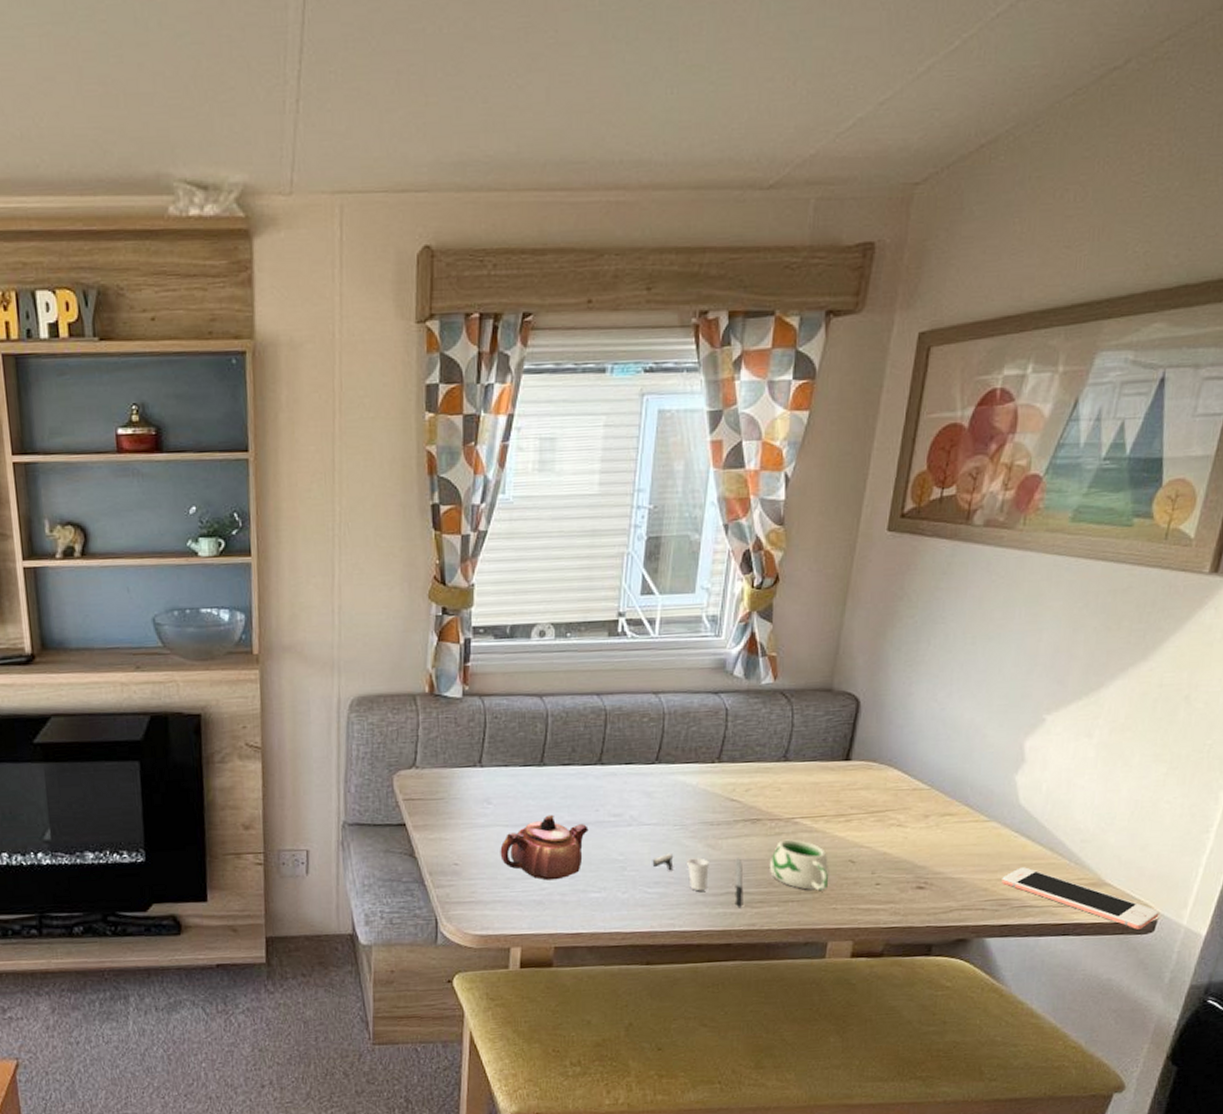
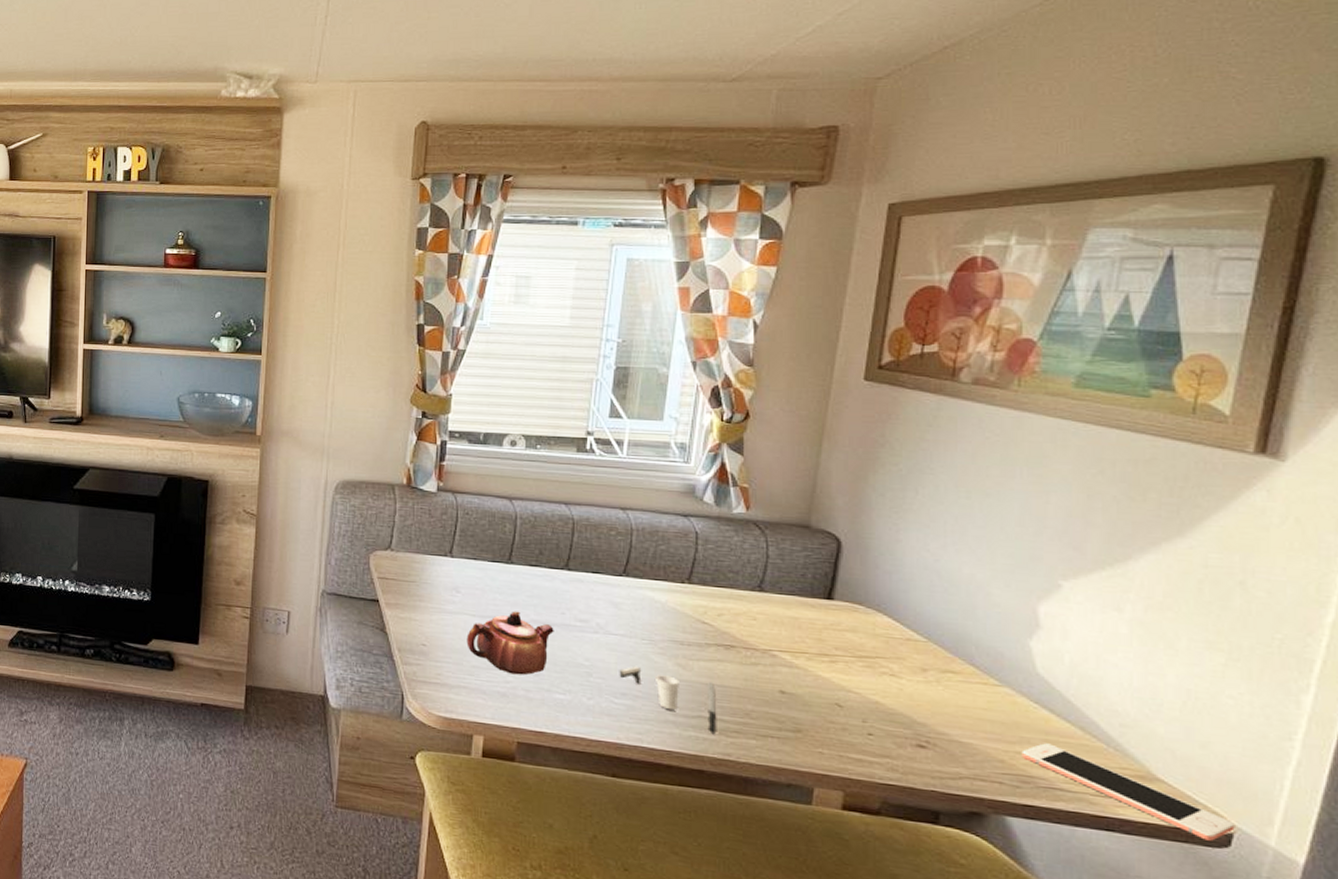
mug: present [769,839,830,890] -> none [745,670,813,731]

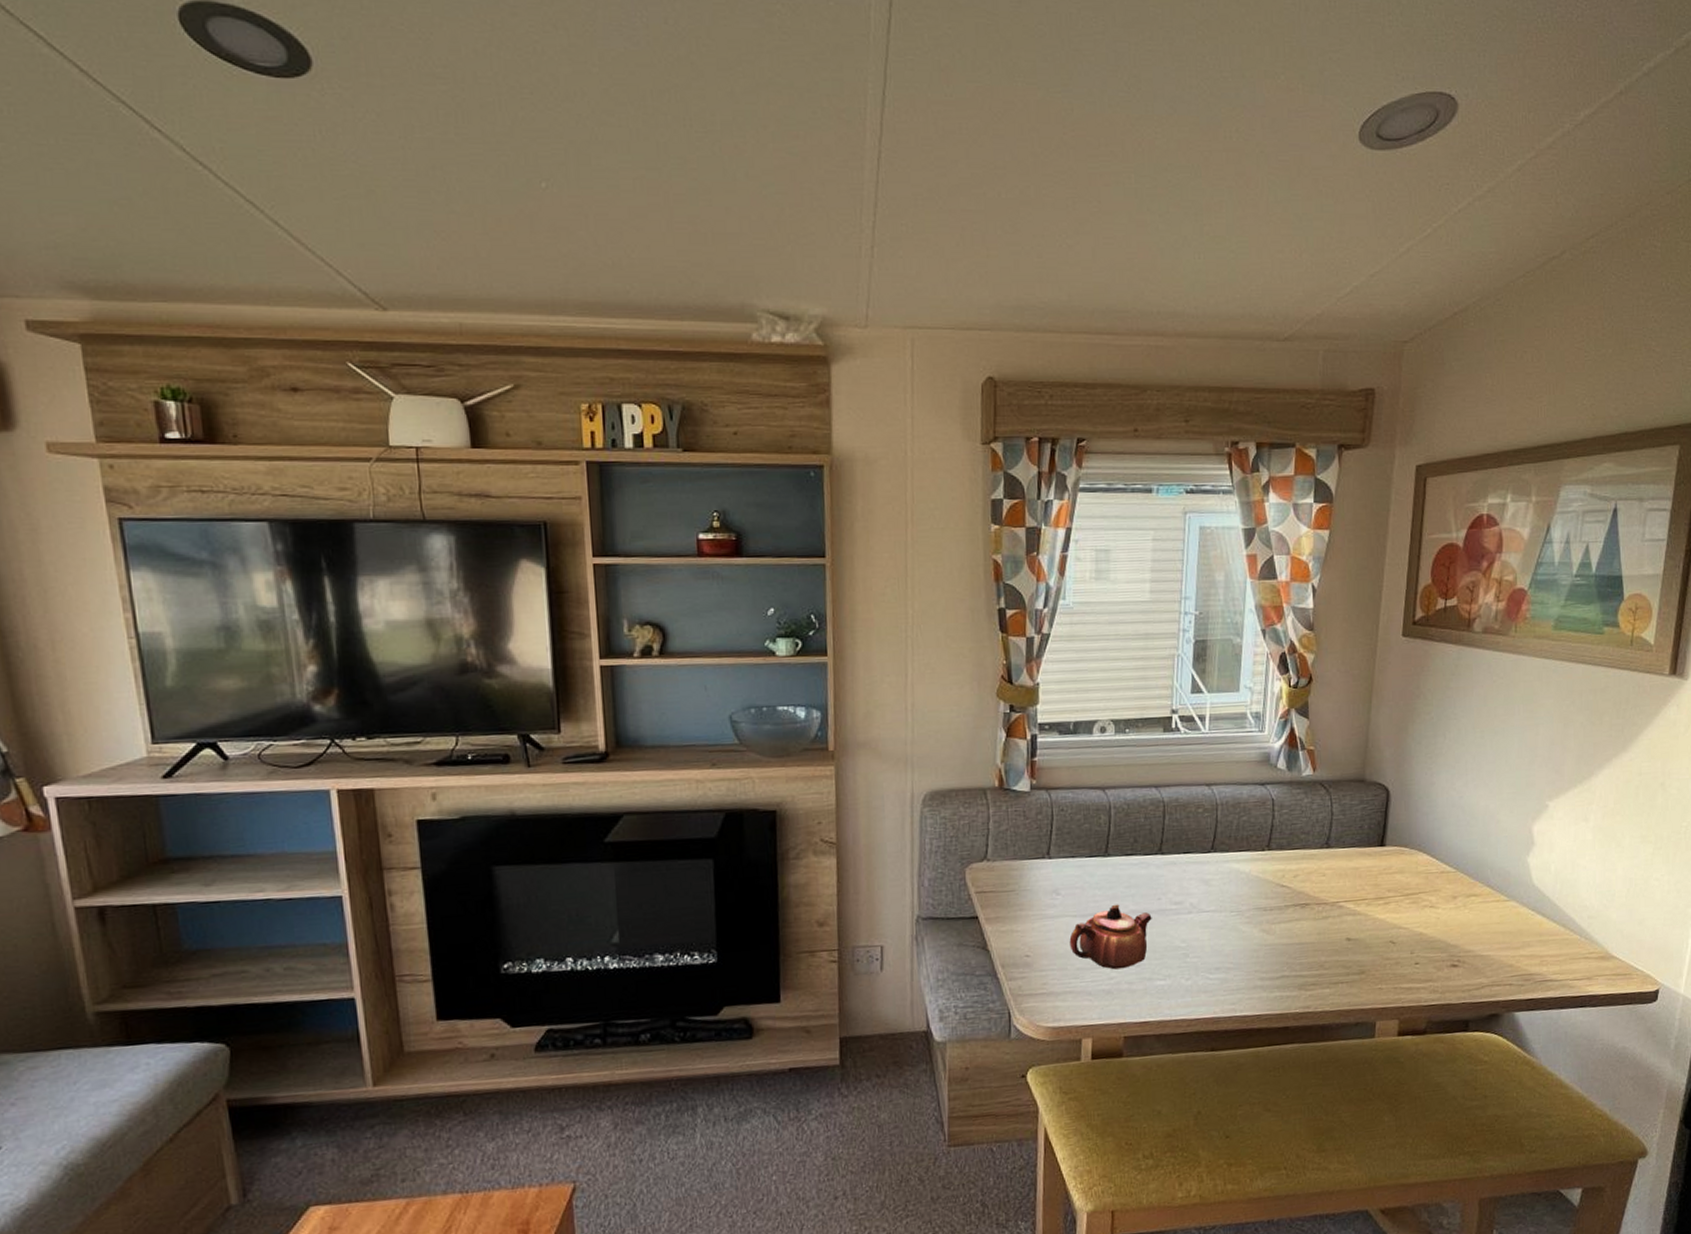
cup: present [619,666,717,735] -> none [1212,938,1298,991]
cell phone: present [1021,743,1235,841] -> none [1524,943,1660,999]

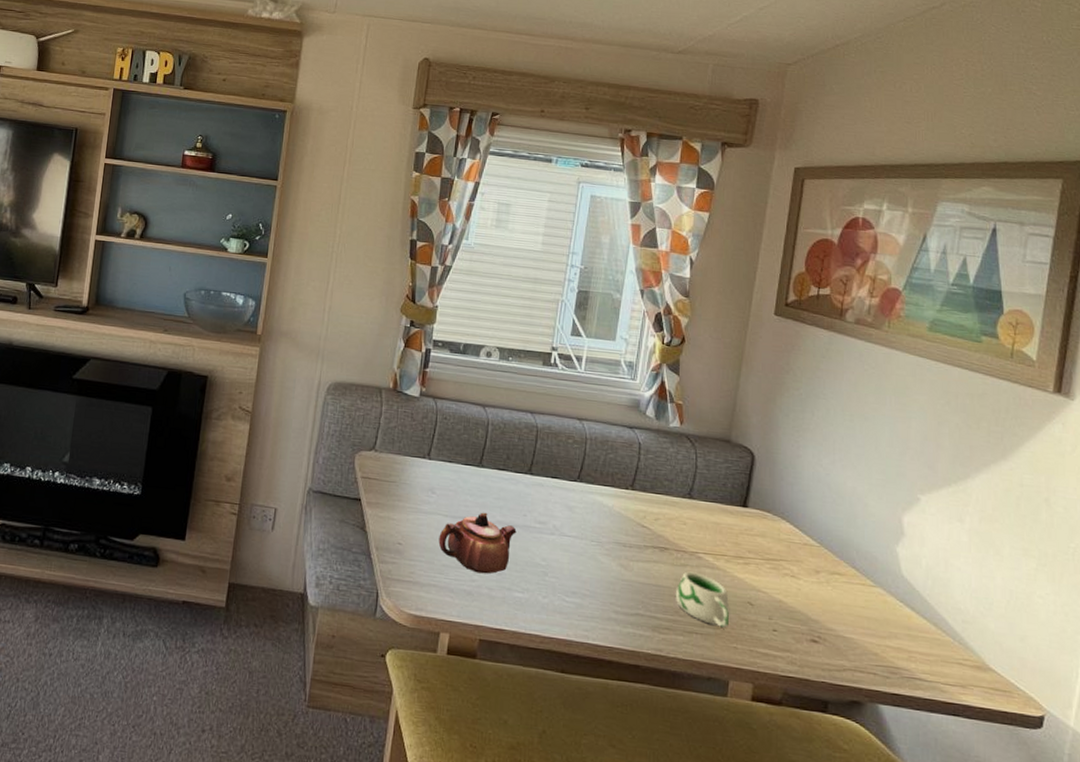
mug: none [1319,922,1374,971] -> present [675,571,730,627]

